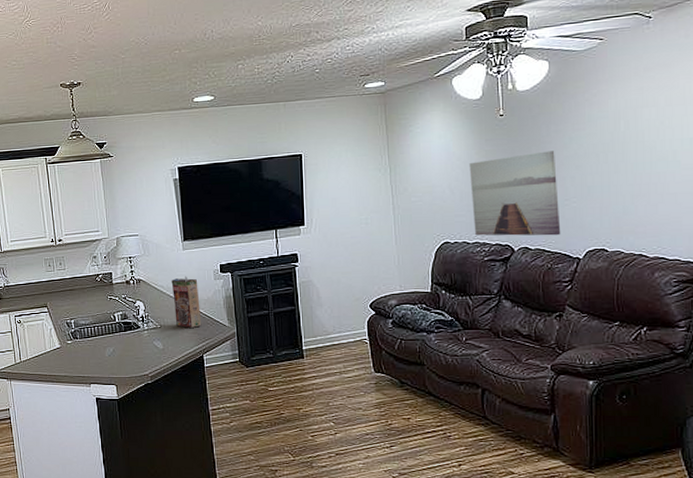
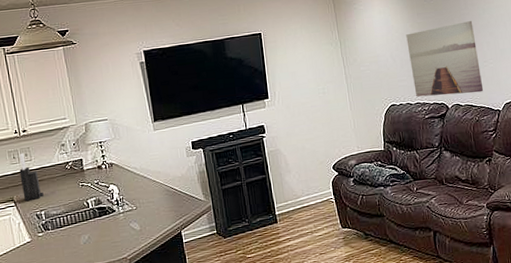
knife block: none [53,261,74,308] -> present [19,153,44,201]
cereal box: present [171,276,202,328] -> none [144,155,178,206]

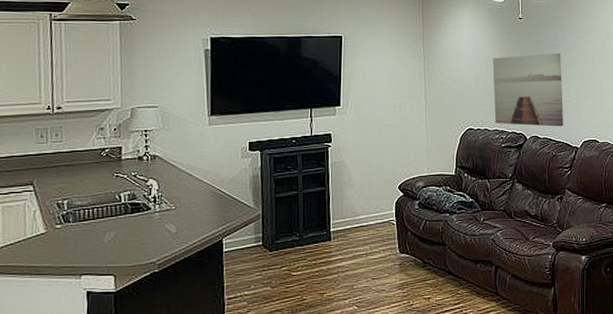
knife block: present [19,153,44,201] -> none [45,132,70,186]

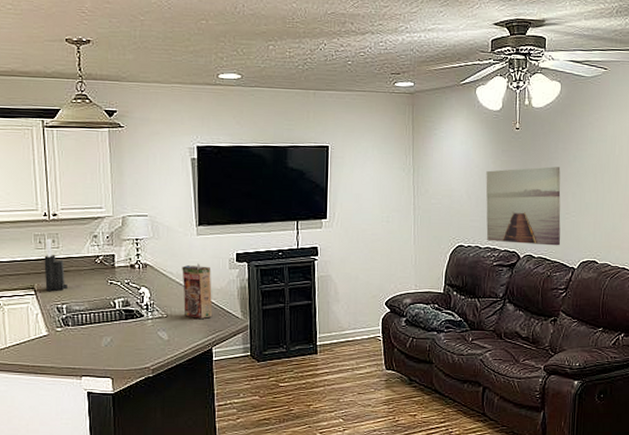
knife block: none [45,132,70,186] -> present [44,238,68,291]
cereal box: none [192,153,224,209] -> present [182,263,213,319]

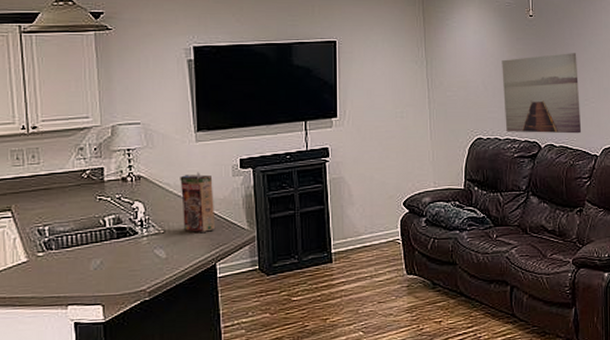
knife block: present [44,238,68,291] -> none [22,153,50,212]

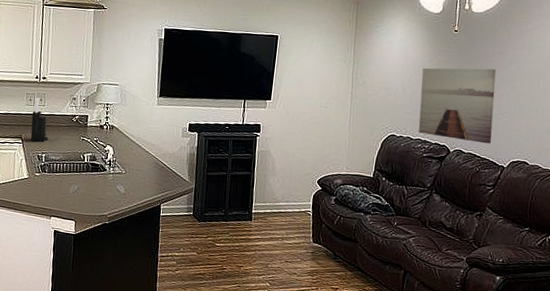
knife block: none [22,153,50,212] -> present [30,97,48,142]
cereal box: present [180,172,216,232] -> none [140,129,167,178]

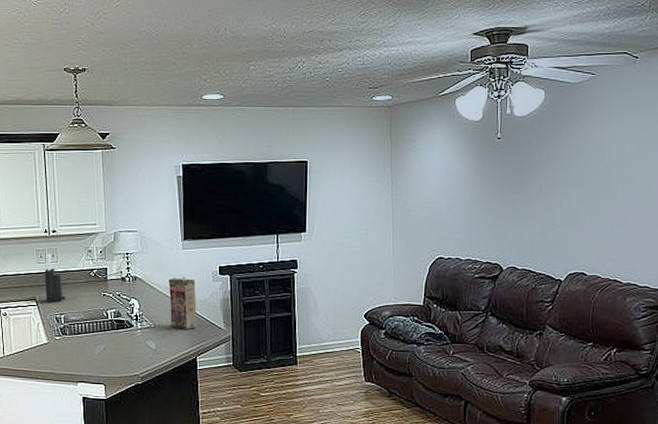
cereal box: none [140,129,167,178] -> present [168,276,197,329]
wall art: present [418,67,497,144] -> none [466,176,546,258]

